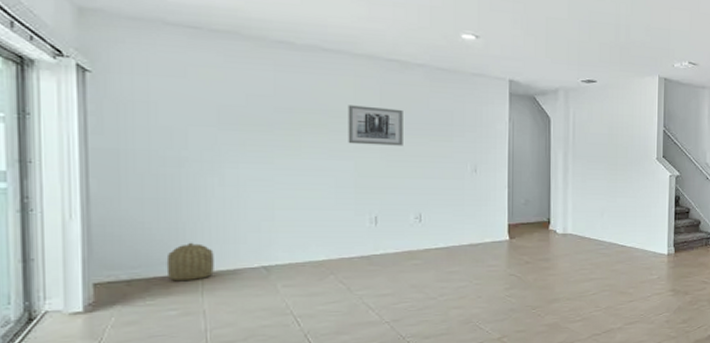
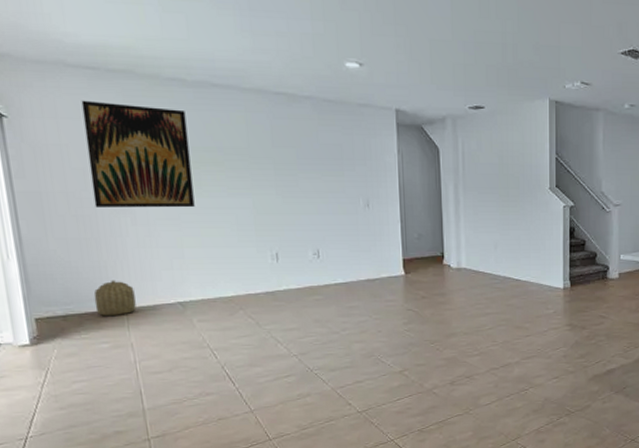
wall art: none [178,58,291,169] -> present [81,100,195,208]
wall art: present [348,105,403,146] -> none [241,141,297,182]

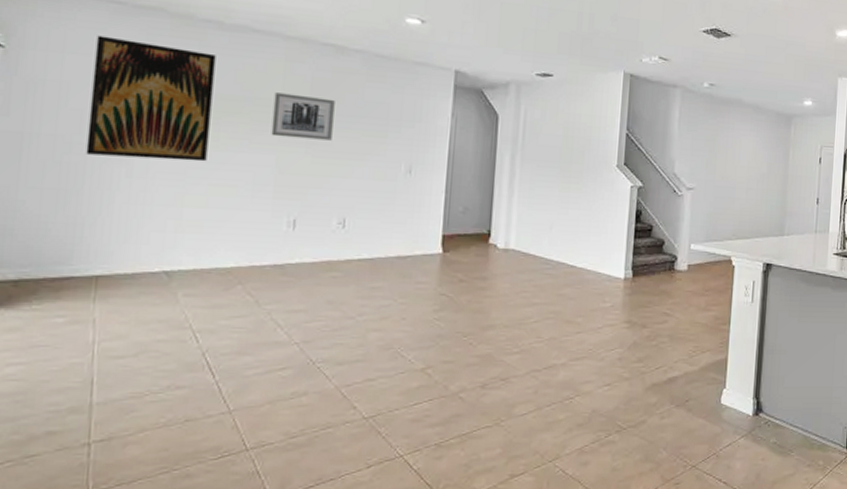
basket: present [94,280,136,317] -> none [58,240,112,285]
wall art: none [241,141,297,182] -> present [271,92,335,141]

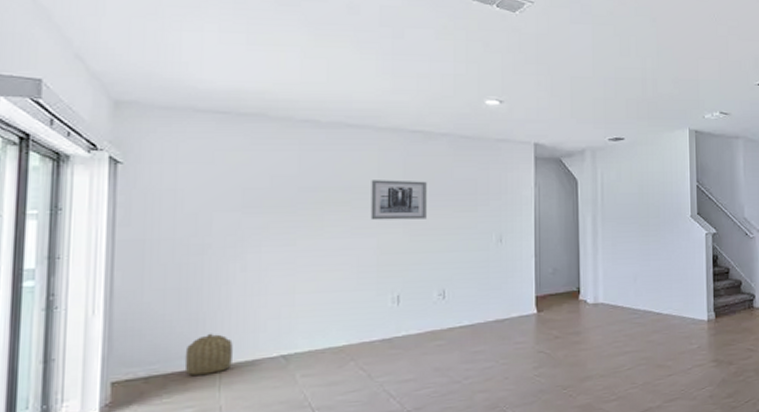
basket: none [58,240,112,285] -> present [184,333,233,376]
wall art: present [86,35,216,162] -> none [203,144,315,254]

